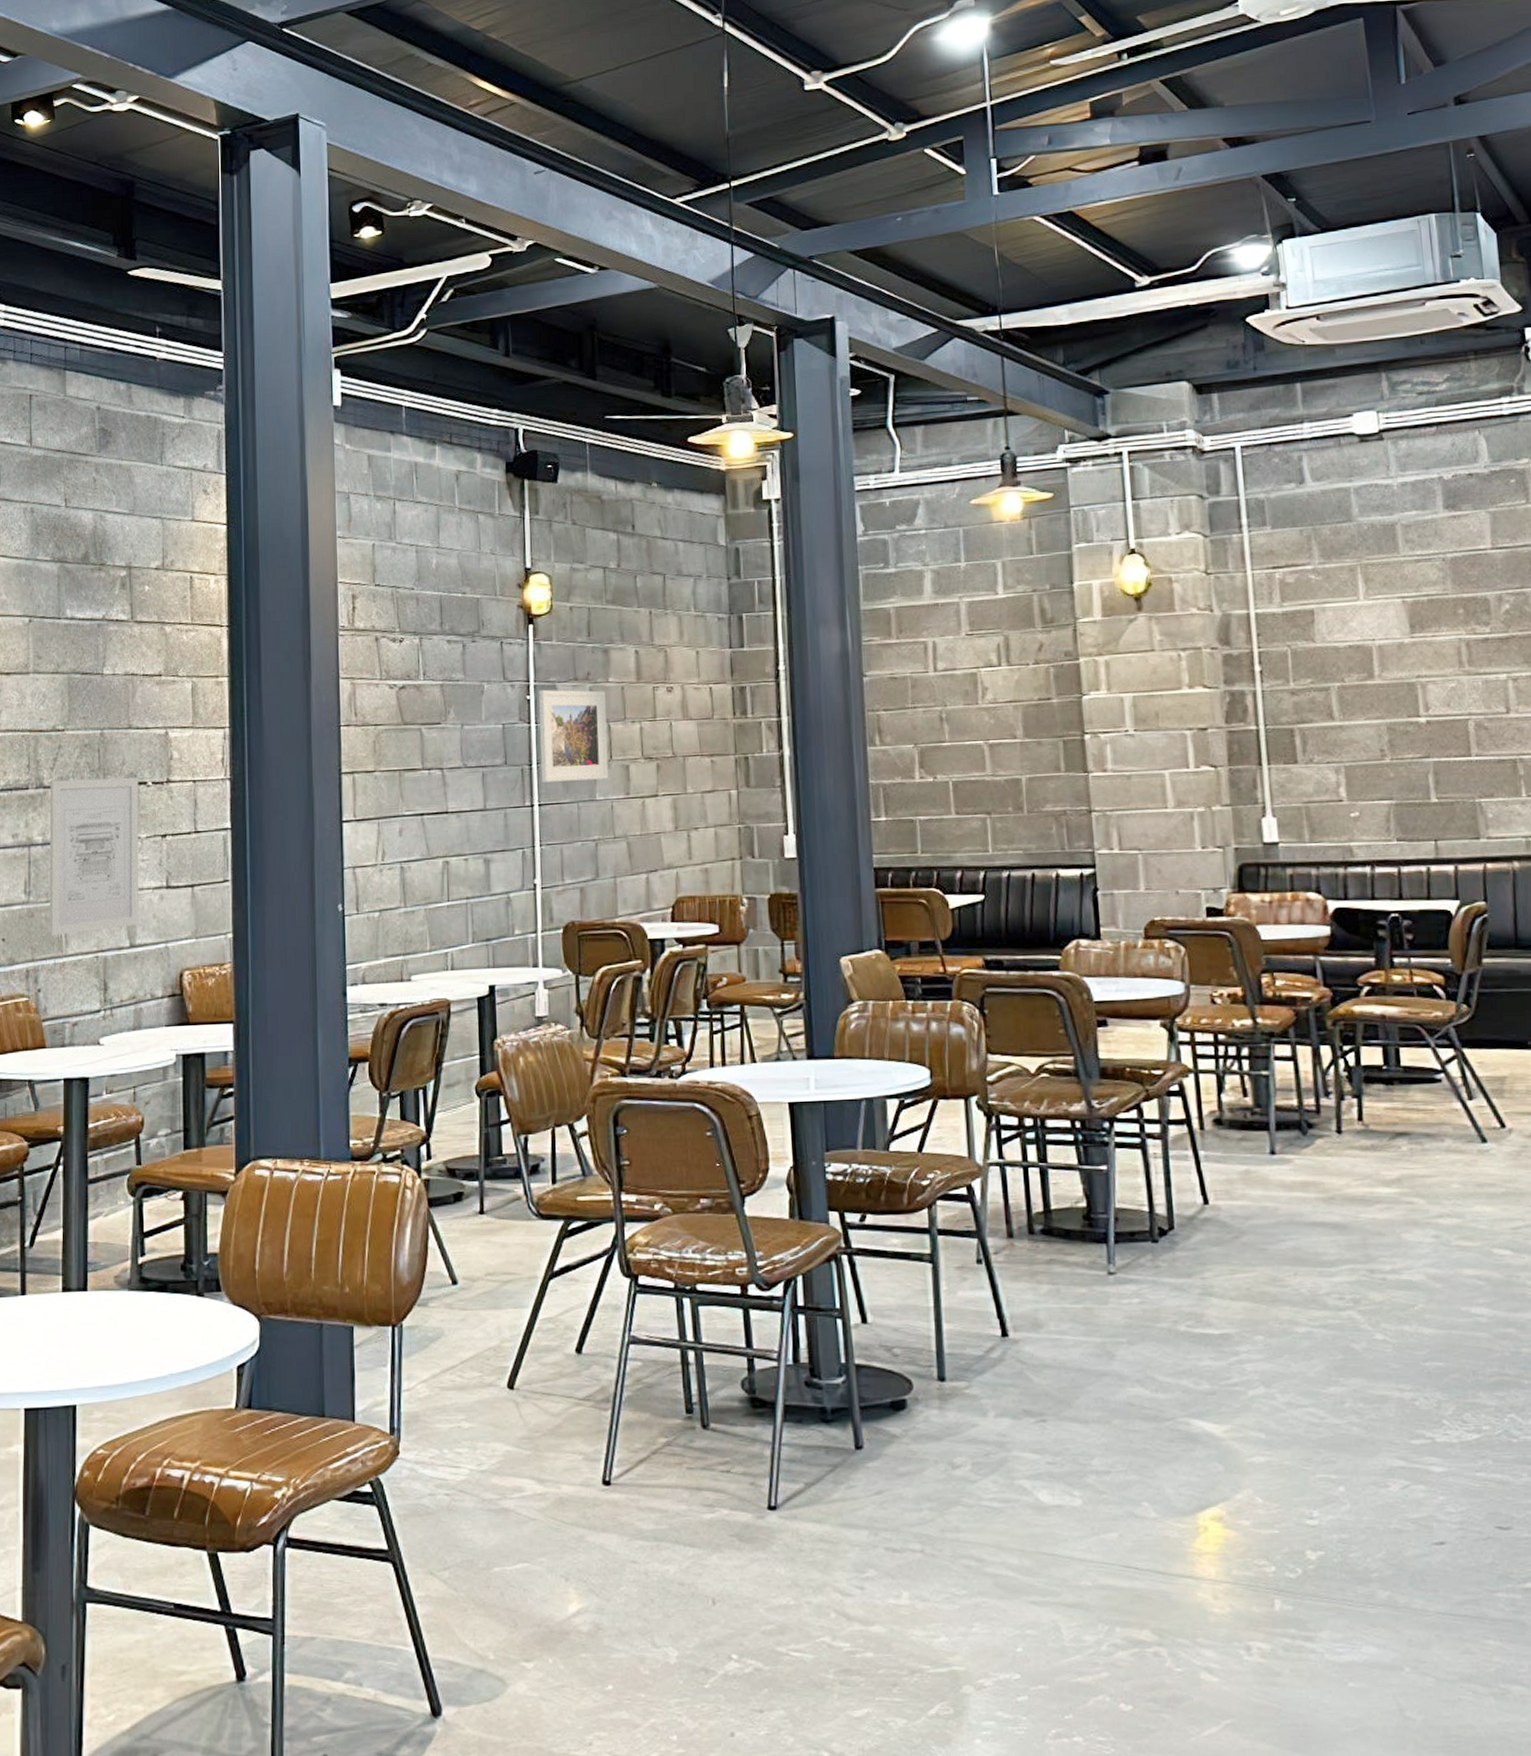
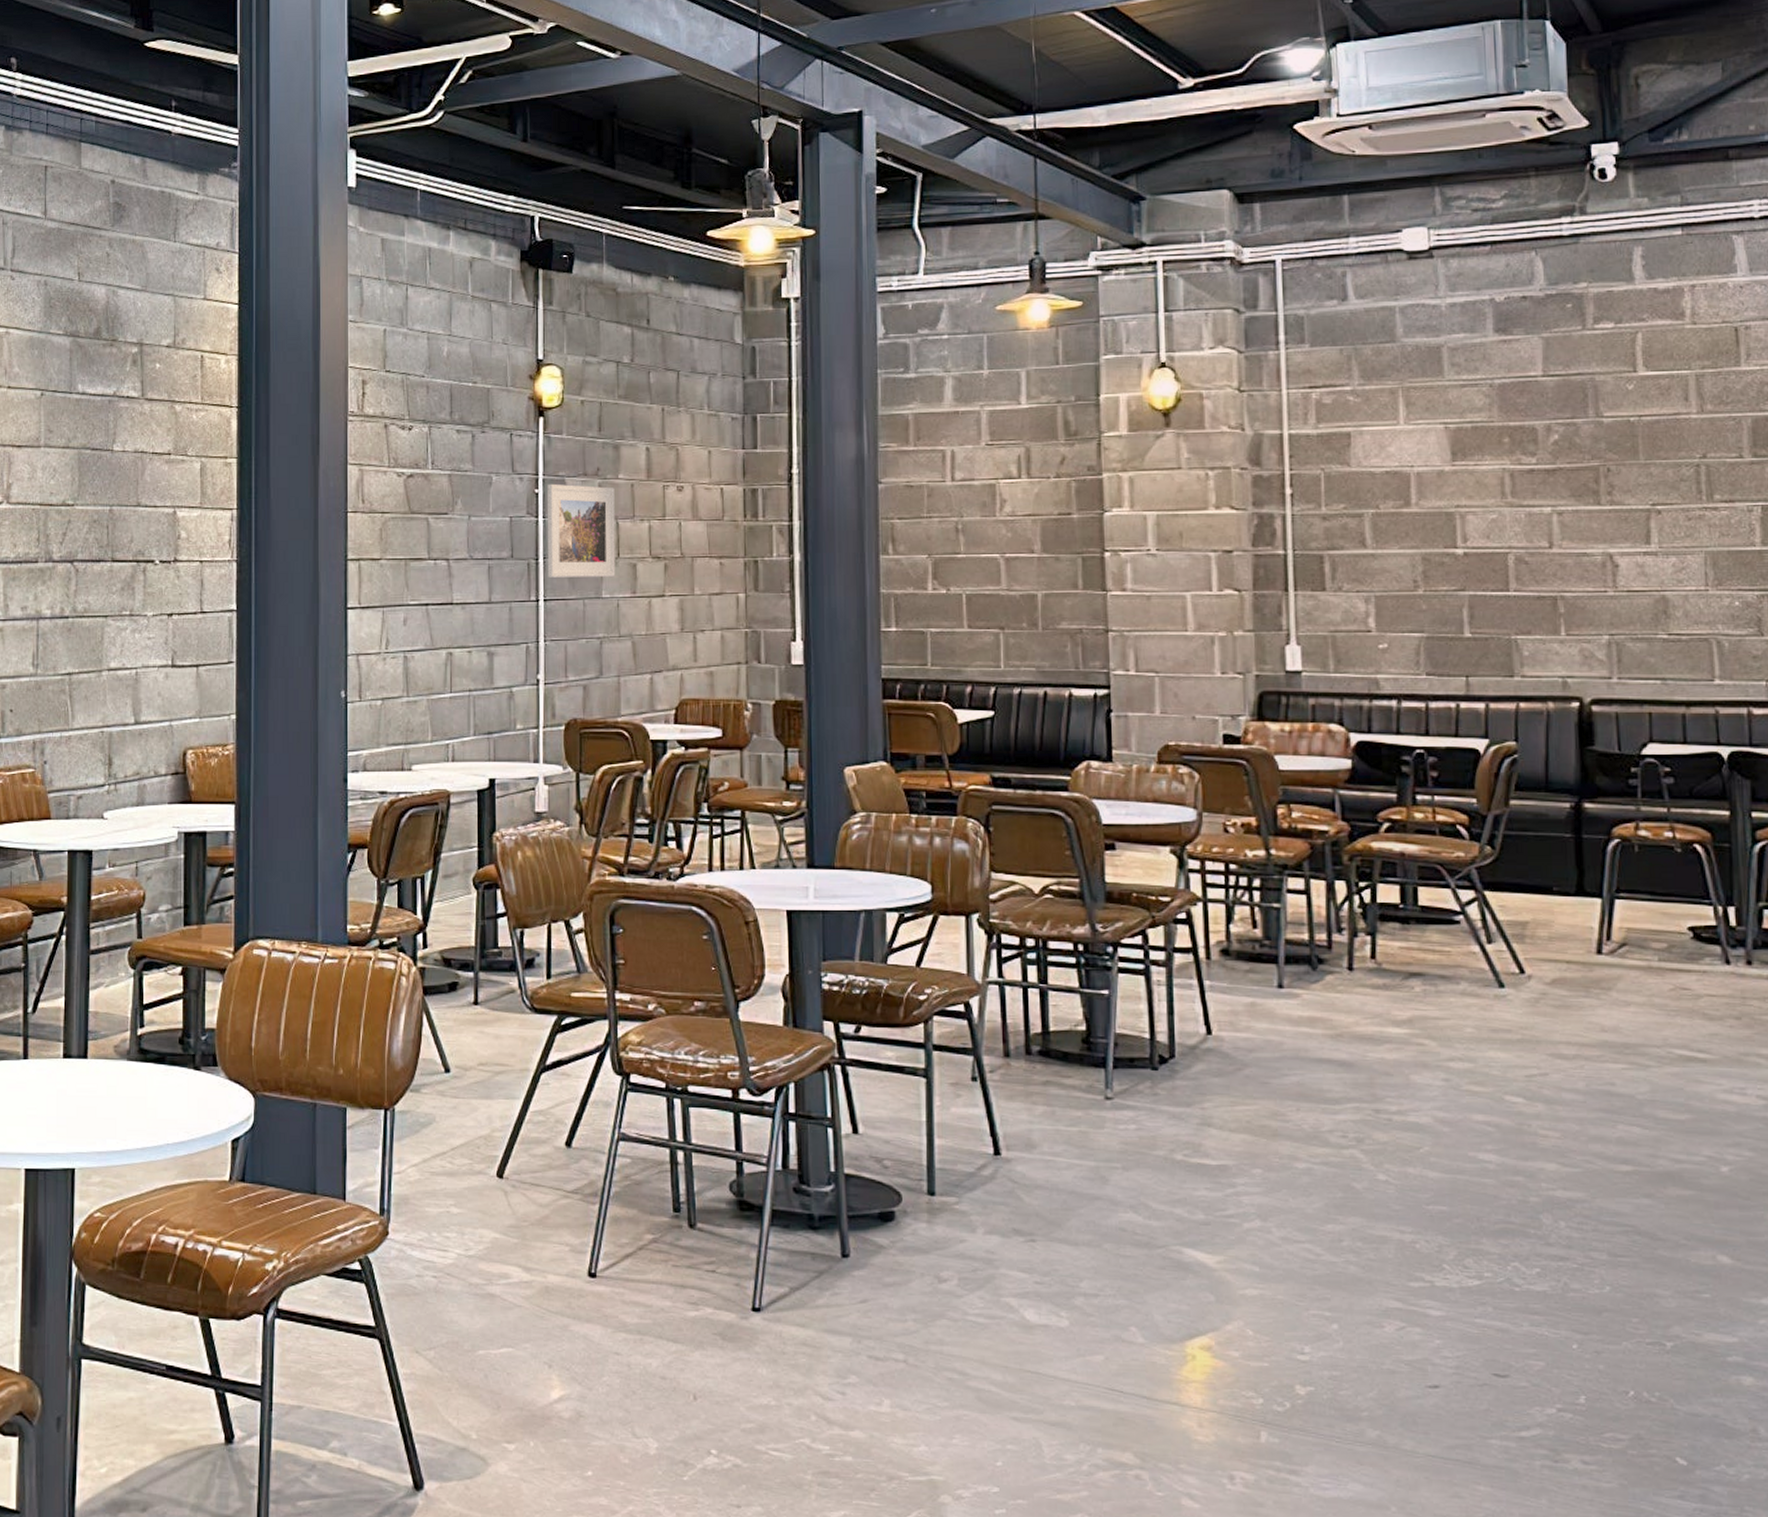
wall art: present [49,777,139,936] -> none [56,554,147,709]

